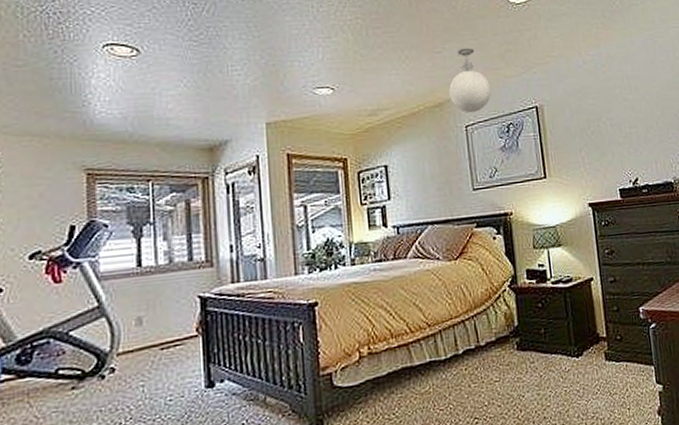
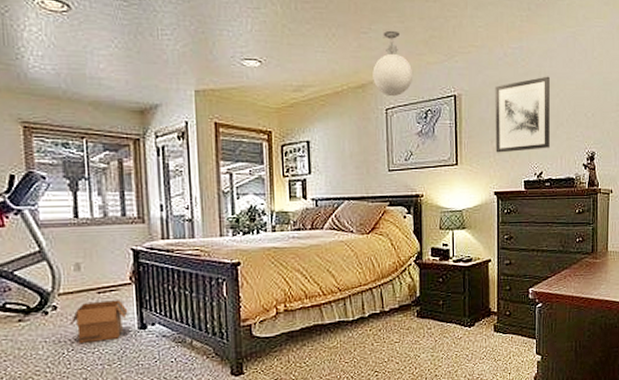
cardboard box: none [129,355,194,410] -> present [70,300,128,343]
wall art: none [577,80,642,162] -> present [495,76,550,153]

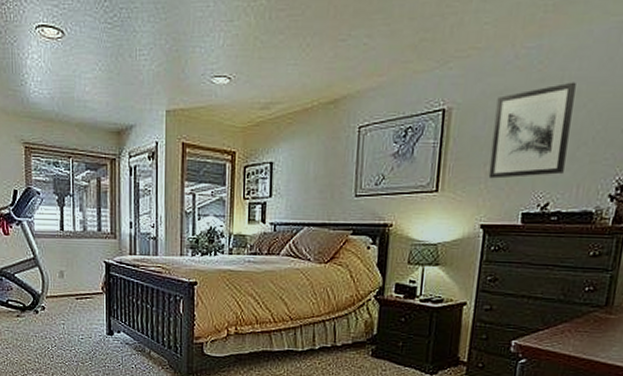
cardboard box: present [70,300,128,343] -> none [54,306,99,342]
ceiling light: present [372,30,414,97] -> none [347,35,396,113]

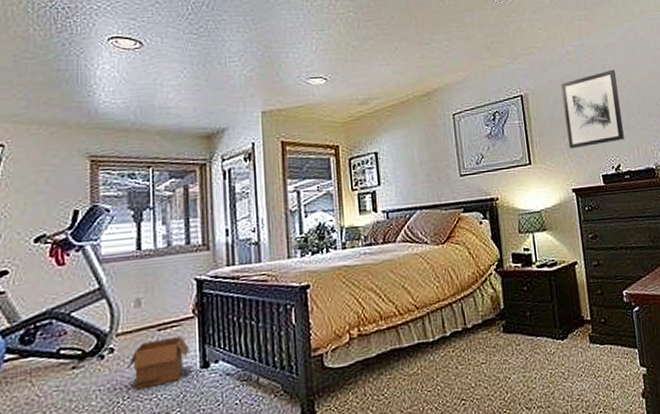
cardboard box: none [54,306,99,342] -> present [127,336,190,389]

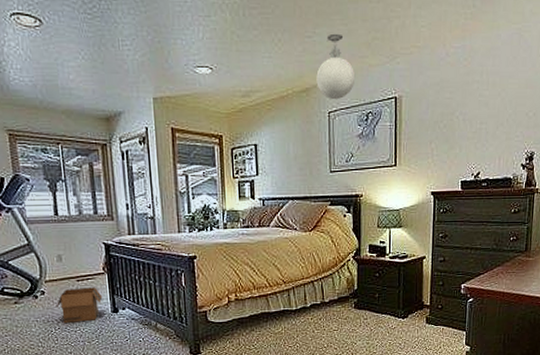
ceiling light: none [437,39,478,102] -> present [316,33,356,100]
wall art: present [561,69,624,149] -> none [434,75,492,154]

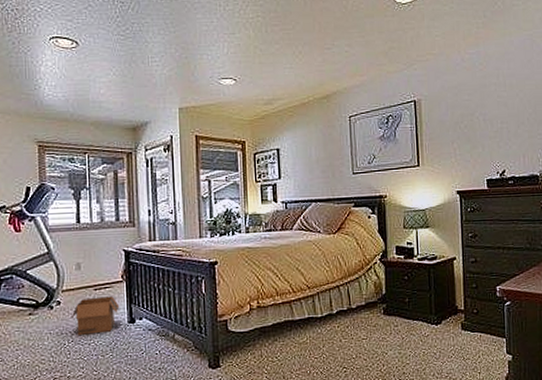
ceiling light: present [316,33,356,100] -> none [336,45,375,105]

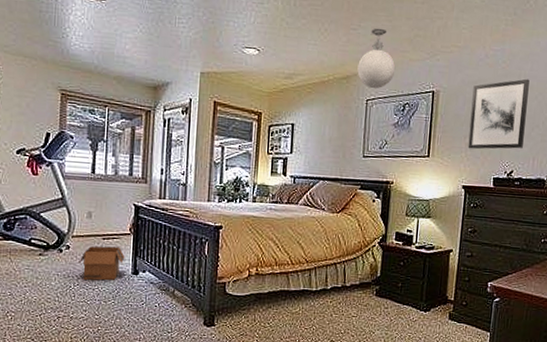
ceiling light: none [336,45,375,105] -> present [357,28,396,89]
wall art: none [454,78,511,153] -> present [467,78,530,150]

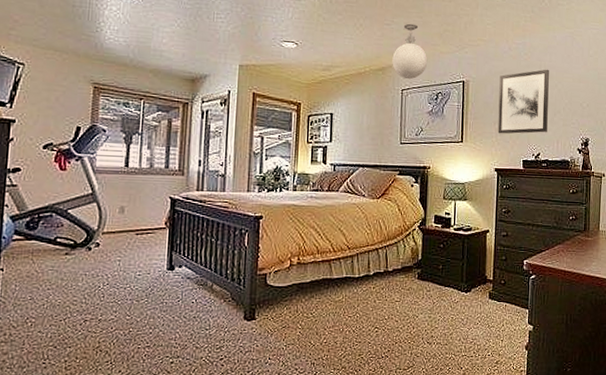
cardboard box: present [78,246,125,281] -> none [109,242,160,278]

